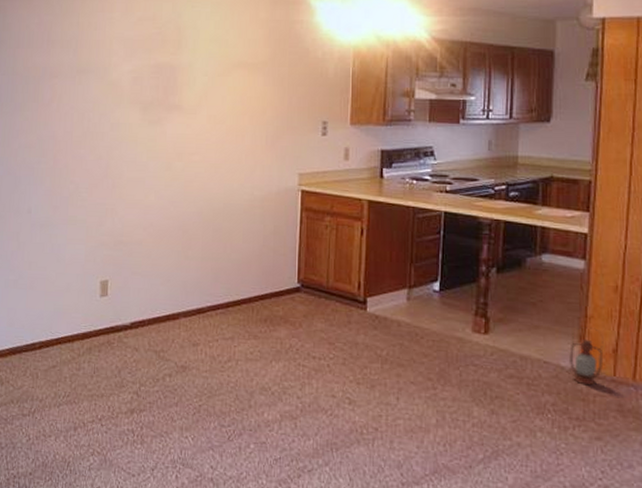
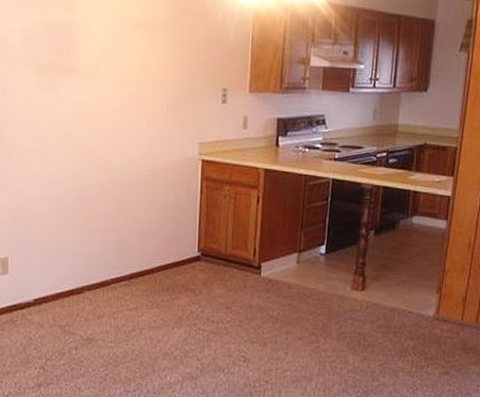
lantern: present [569,327,604,386] -> none [428,280,456,330]

